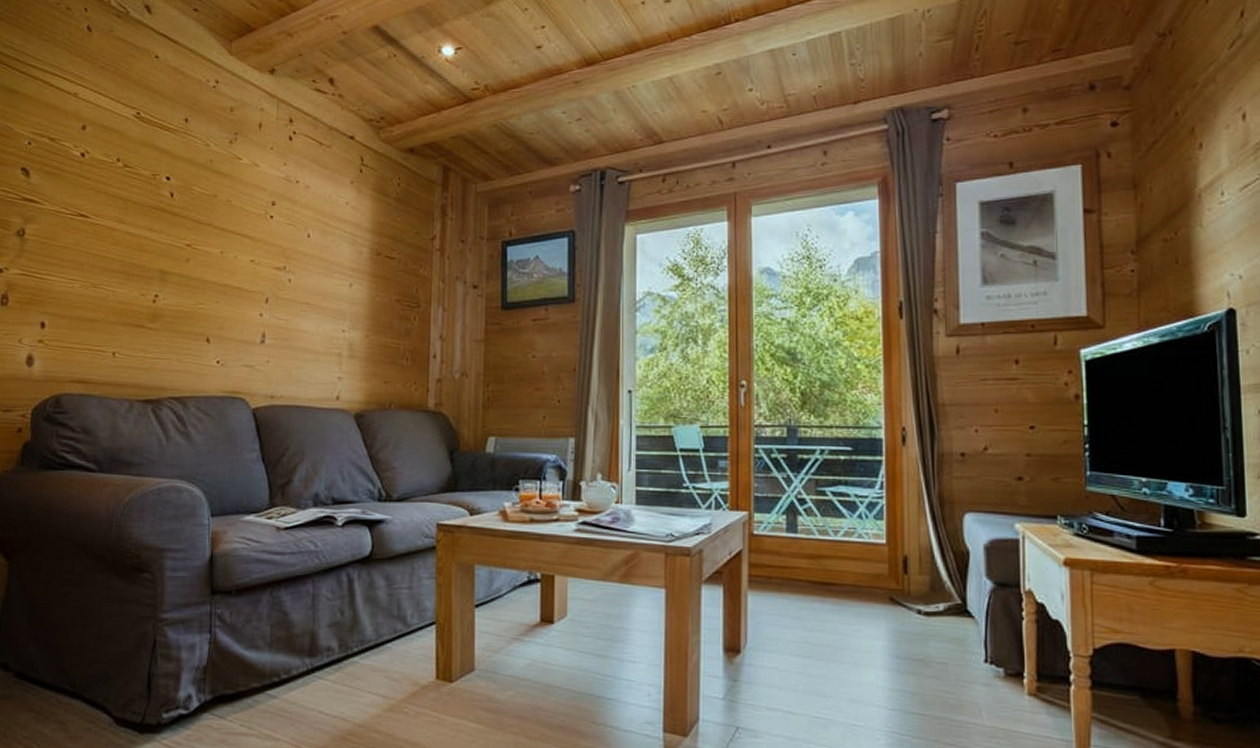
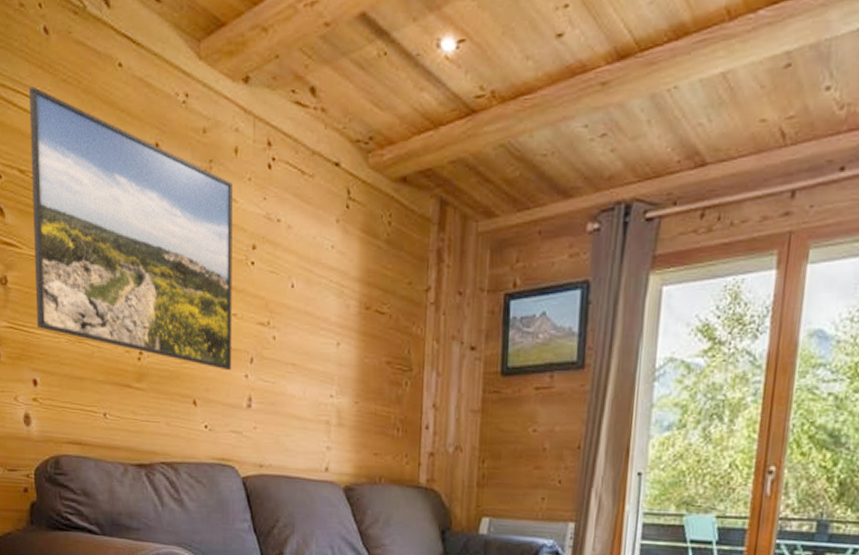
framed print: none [51,71,256,311] -> present [28,86,233,371]

